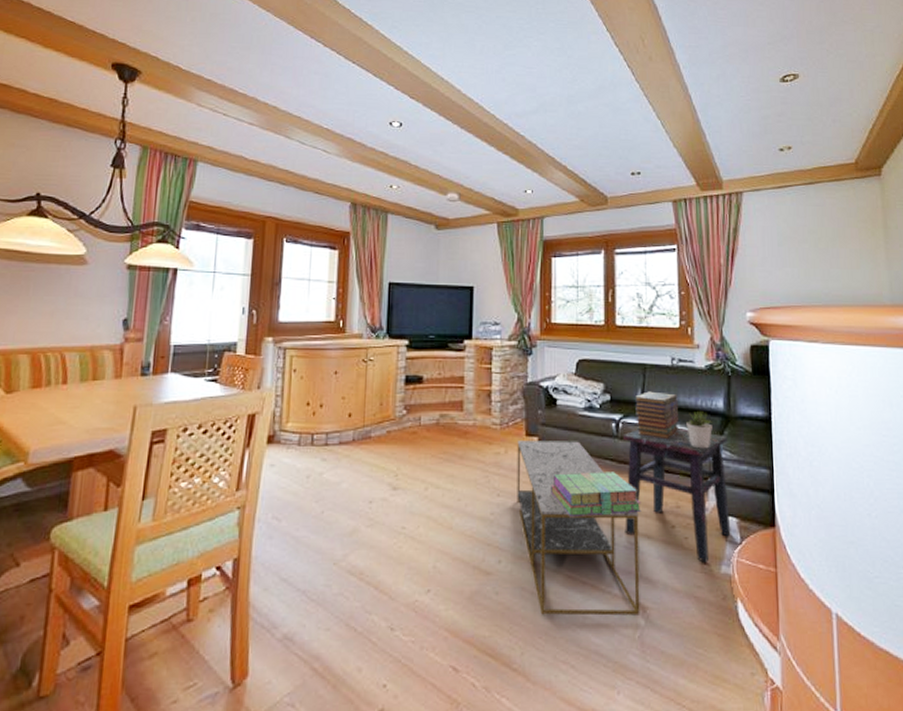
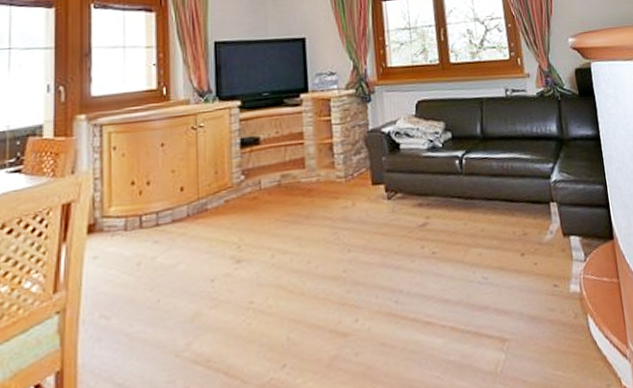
coffee table: present [517,440,640,616] -> none [364,183,500,368]
stack of books: present [551,472,641,516] -> none [402,209,492,261]
side table: present [623,427,731,563] -> none [467,156,576,285]
book stack: present [634,391,679,440] -> none [474,124,518,170]
potted plant: present [686,412,712,449] -> none [525,138,549,175]

